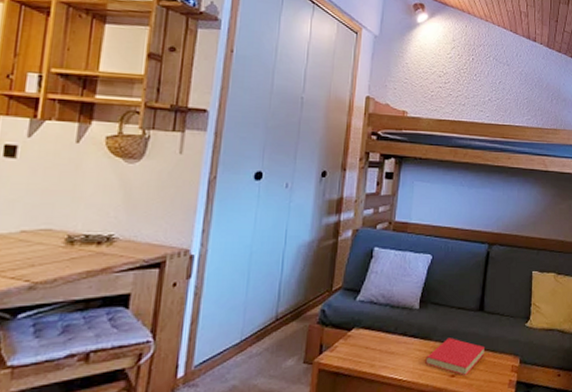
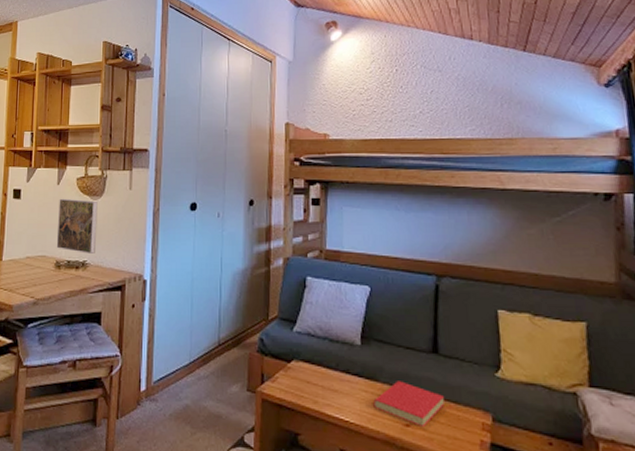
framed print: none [69,159,134,226] -> present [56,198,98,253]

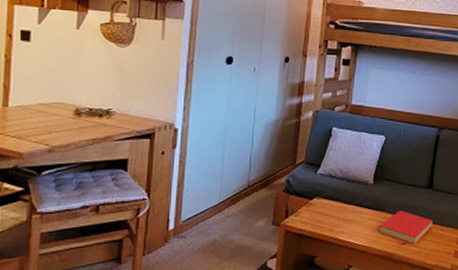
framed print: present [56,198,98,253] -> none [76,43,125,102]

